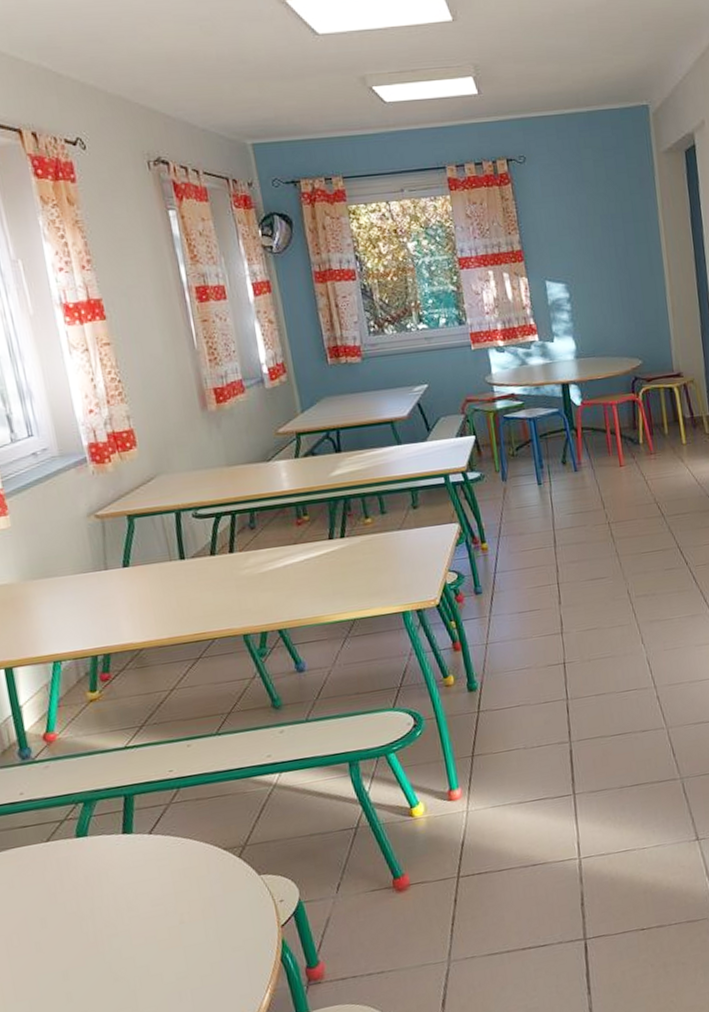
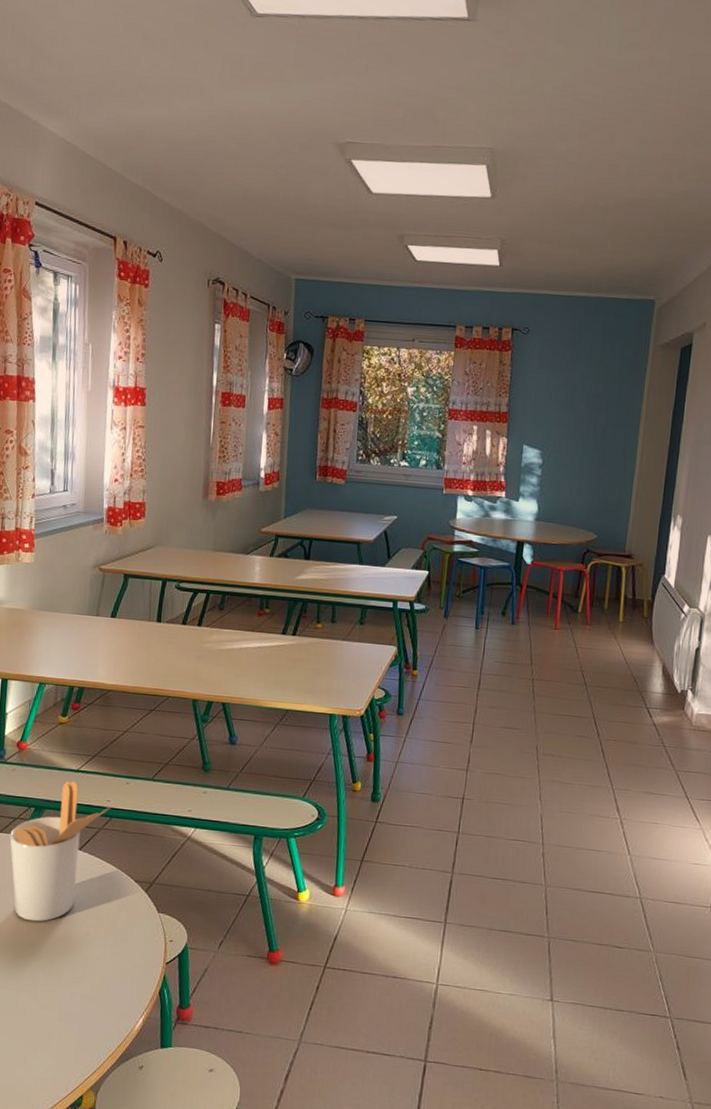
utensil holder: none [59,760,177,929] -> present [9,781,112,922]

